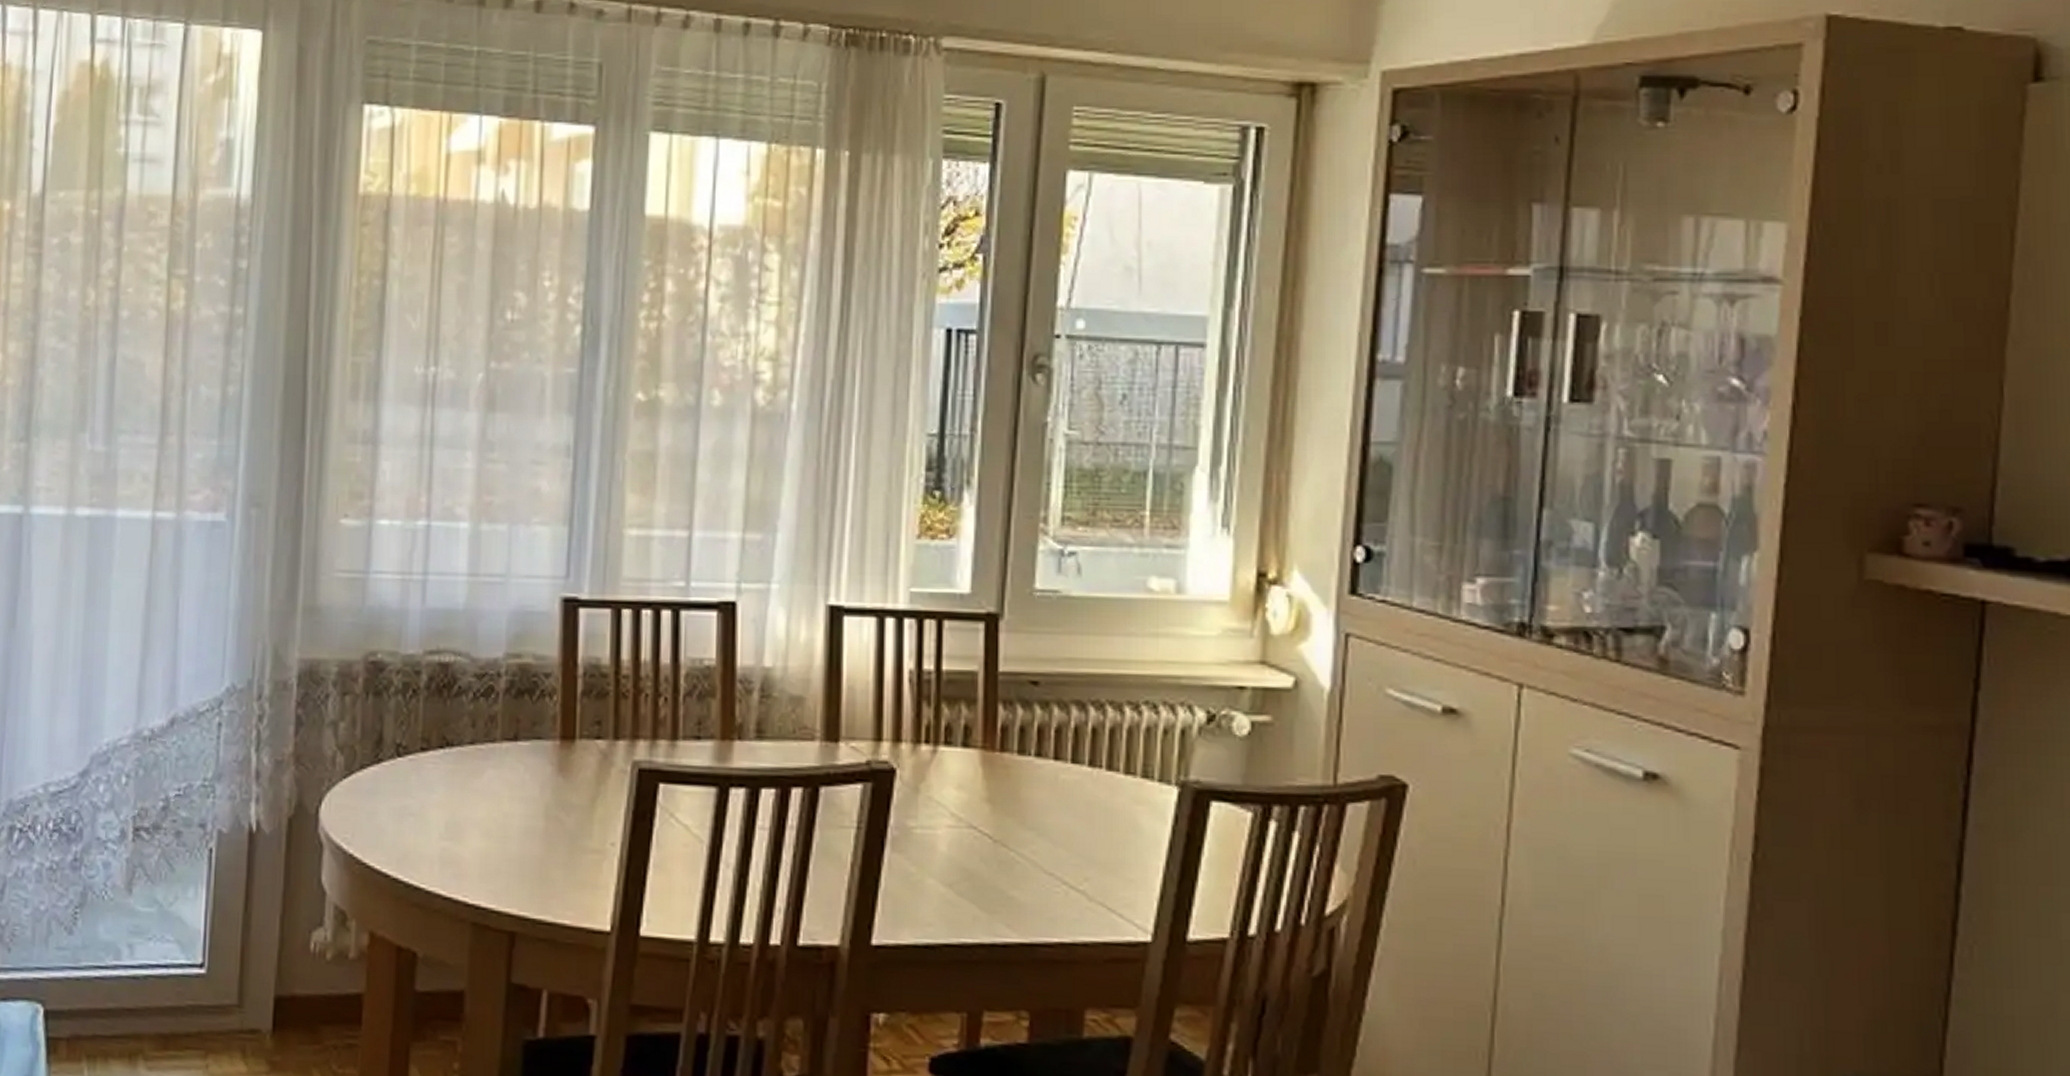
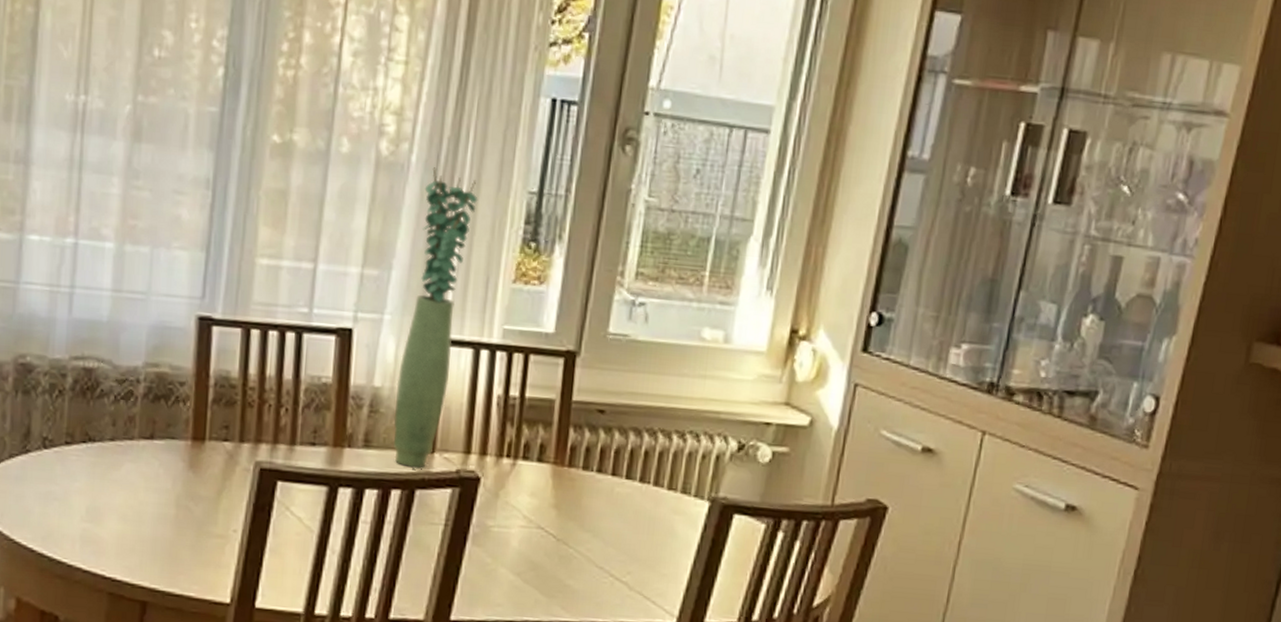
vase: none [789,415,870,761] -> present [393,167,478,468]

